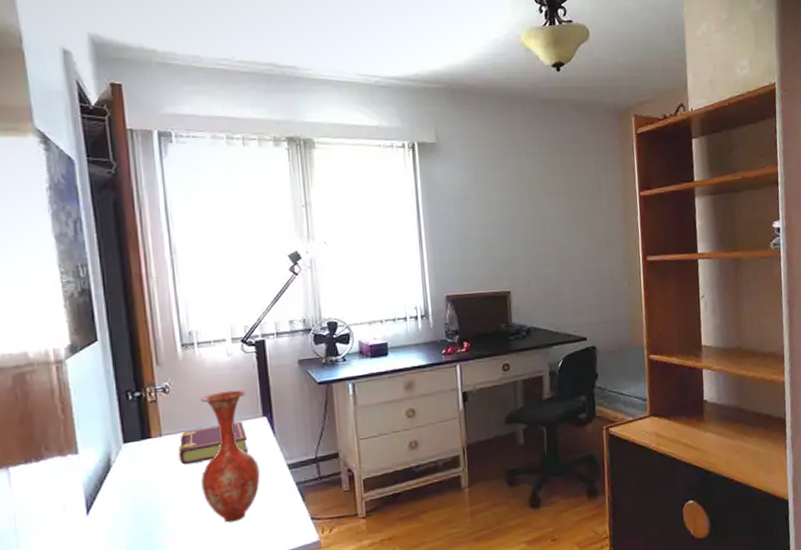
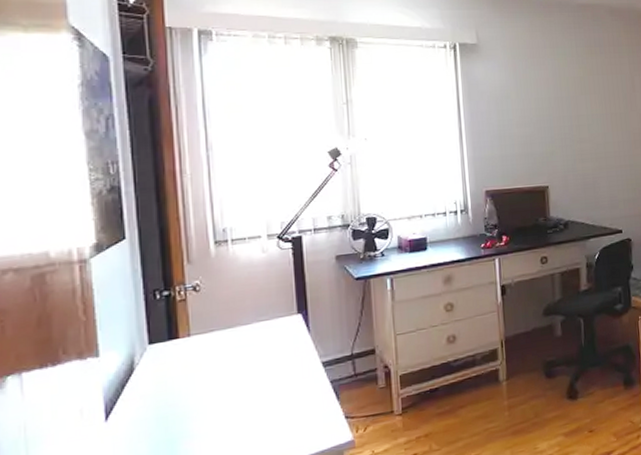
book: present [179,421,248,465] -> none [208,318,281,365]
vase: present [200,390,260,523] -> none [231,287,293,425]

